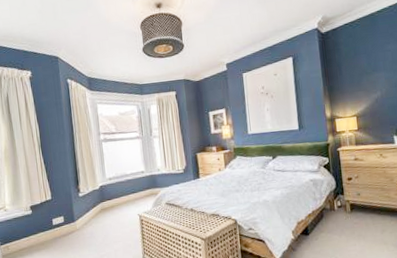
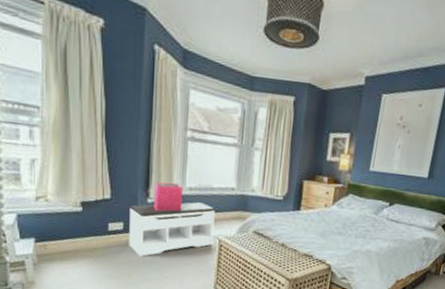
bench: none [66,188,135,242] -> present [129,202,215,257]
storage bin: none [82,176,106,202] -> present [154,182,183,211]

